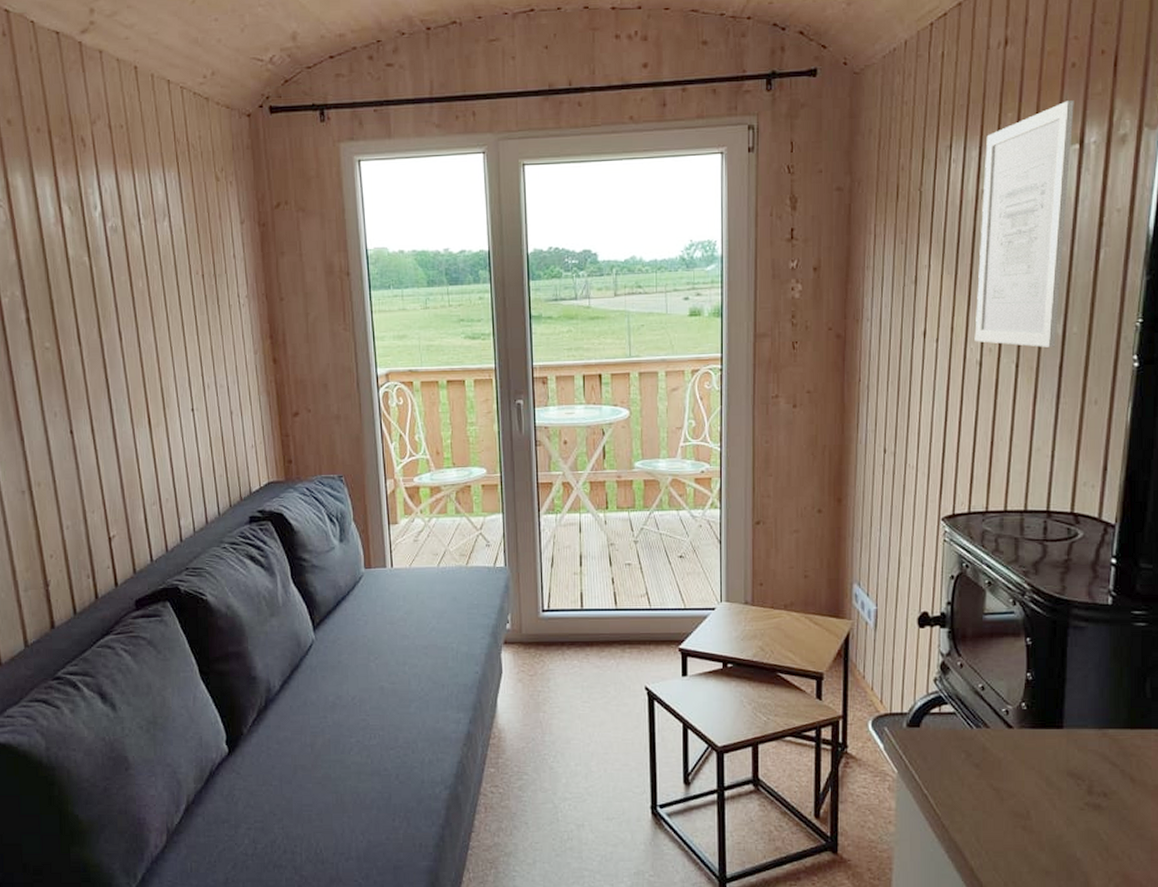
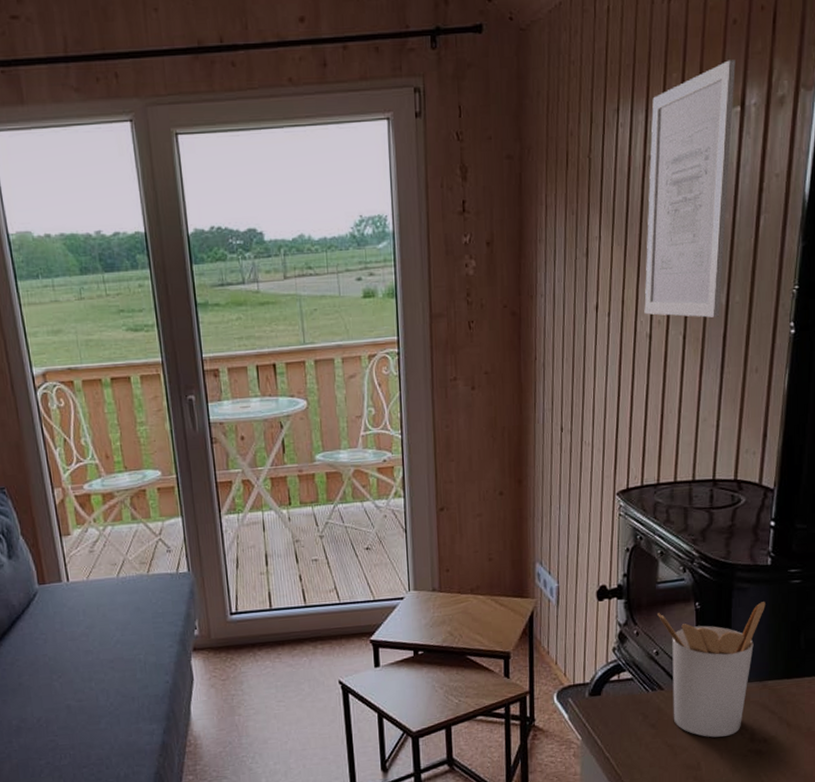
utensil holder: none [984,643,1106,785] -> present [657,601,765,738]

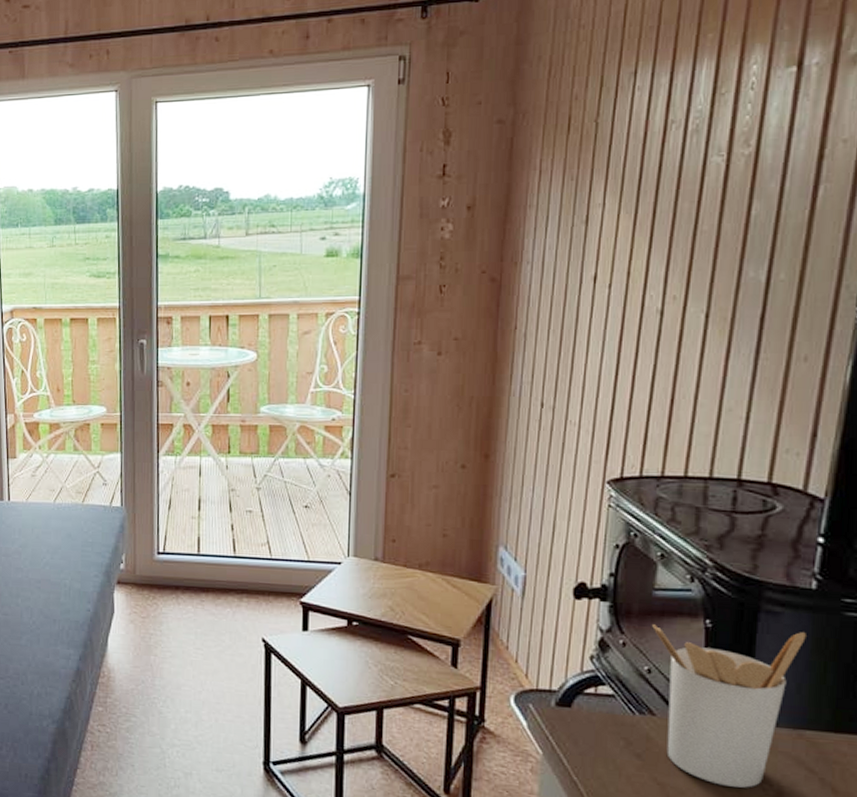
wall art: present [644,60,736,318] -> none [655,17,793,296]

